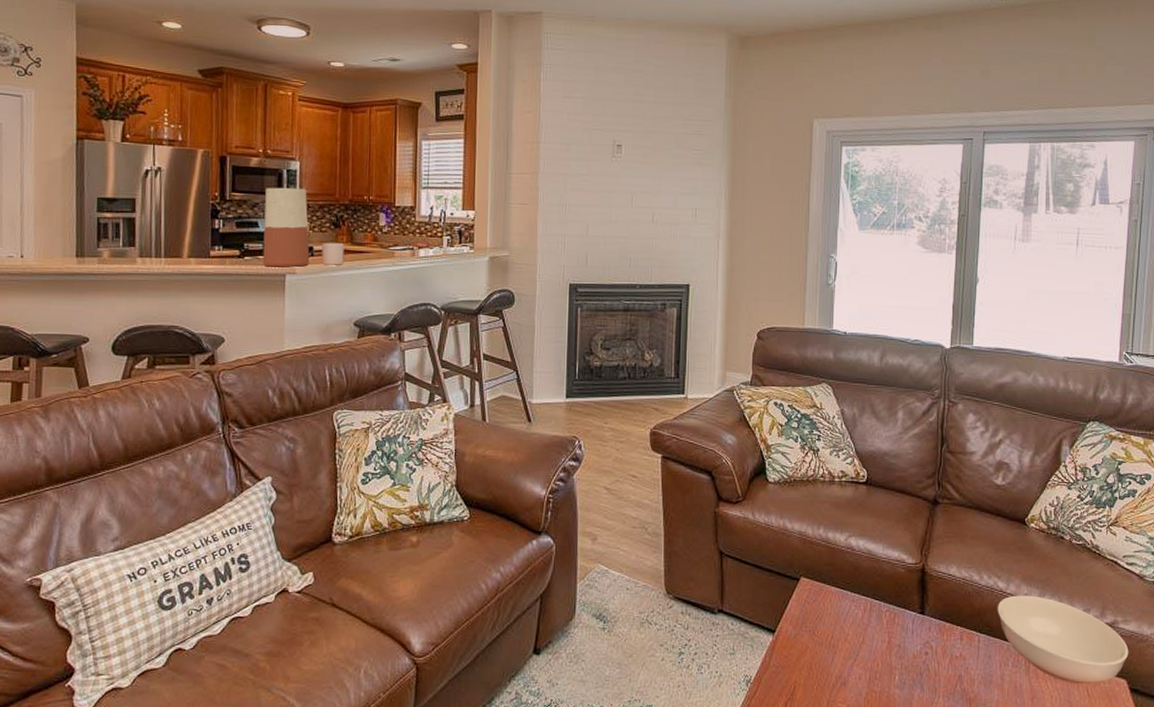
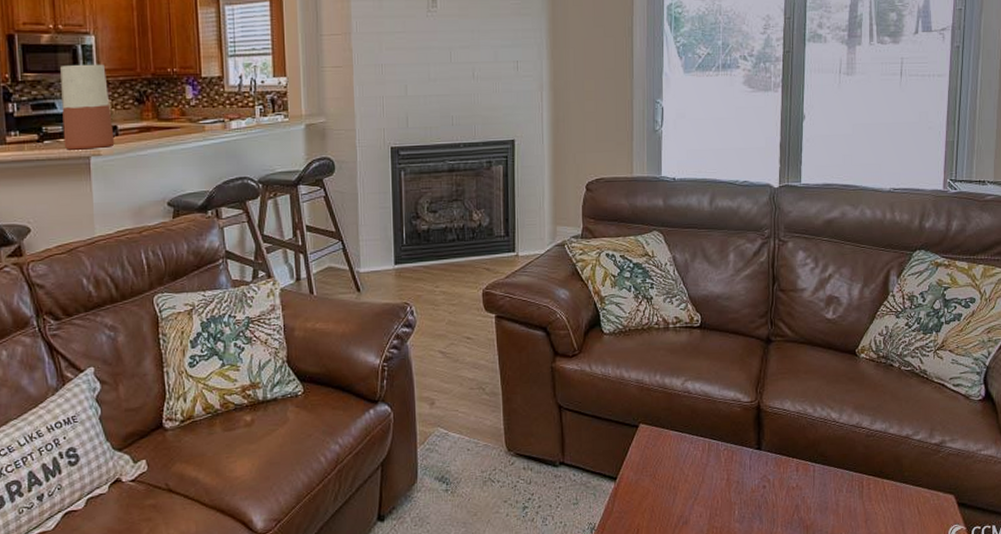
mug: present [321,242,344,265] -> none [125,119,151,144]
bowl: present [997,595,1129,684] -> none [831,423,956,503]

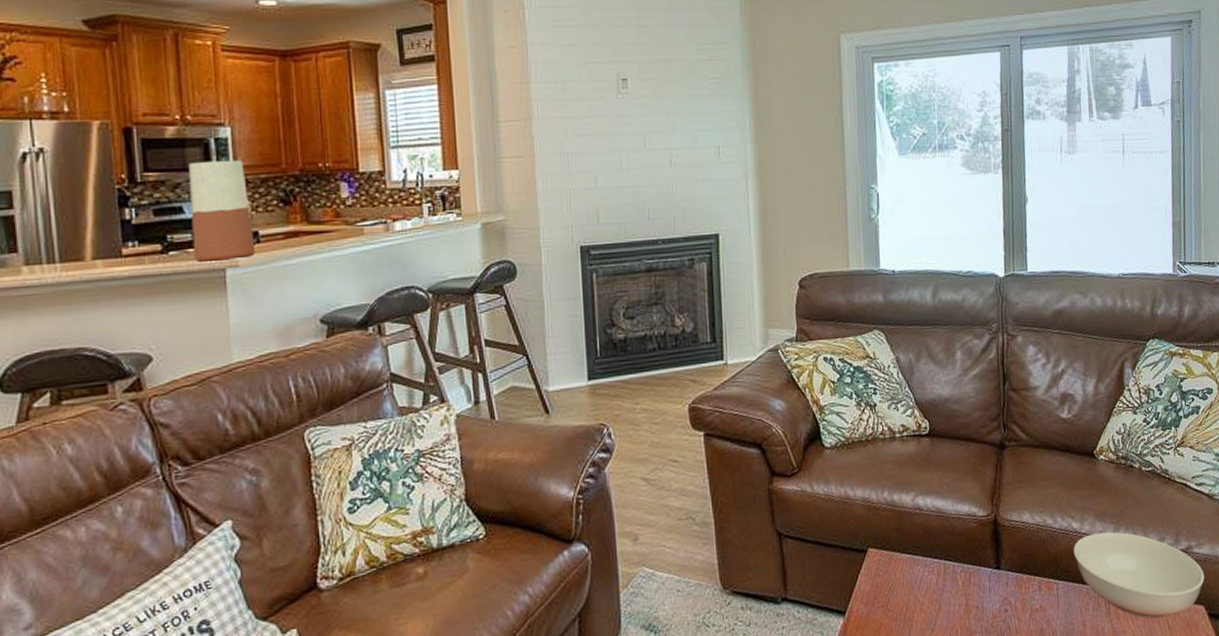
bowl: none [831,423,956,503] -> present [1073,531,1205,619]

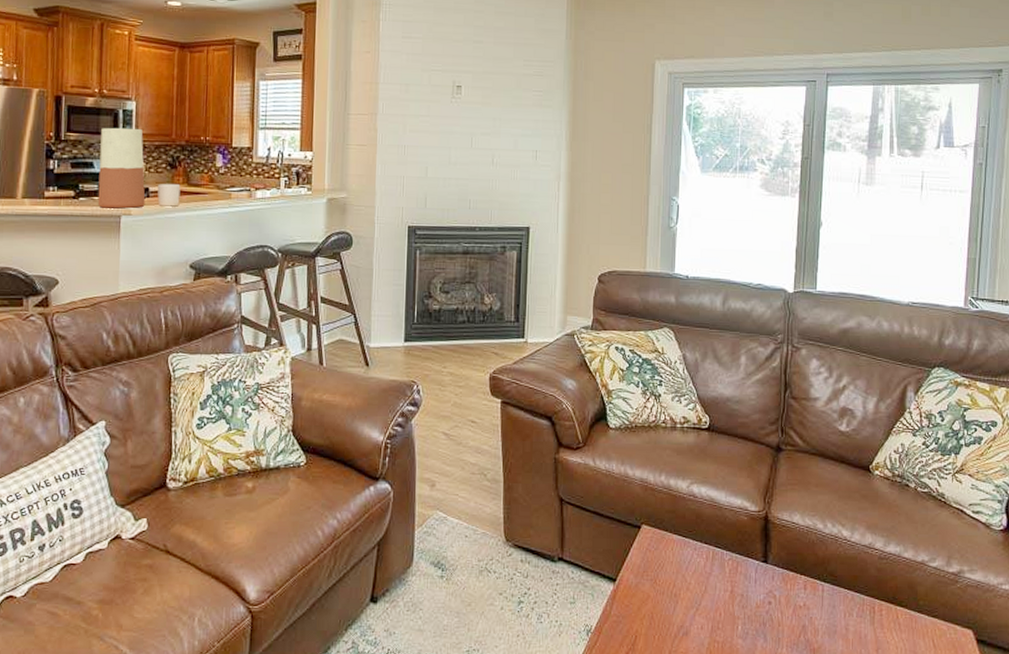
mug: none [268,222,300,252] -> present [157,183,181,207]
bowl: present [1073,531,1205,619] -> none [841,544,975,635]

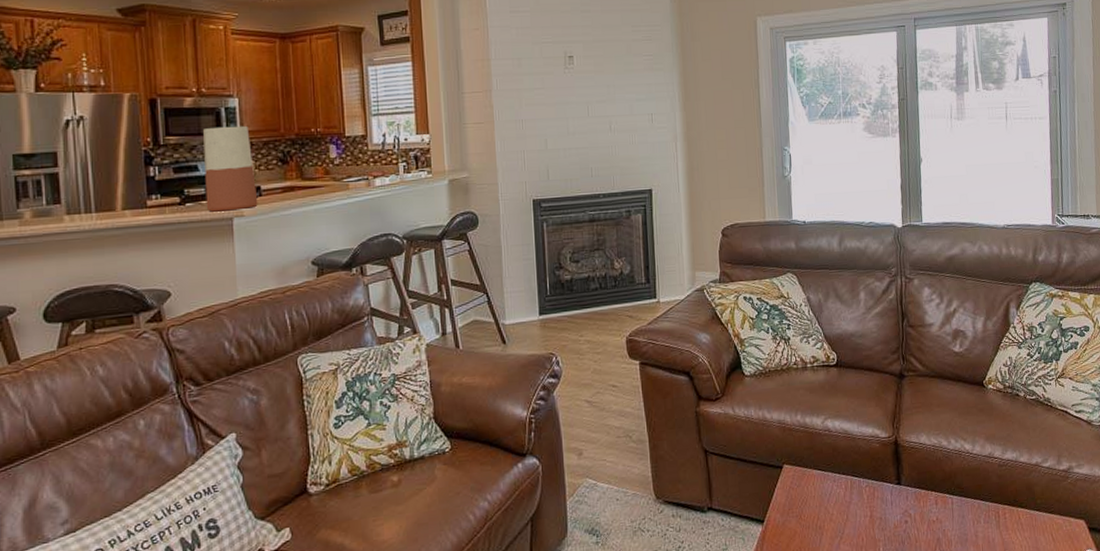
mug: present [157,183,181,207] -> none [269,179,295,204]

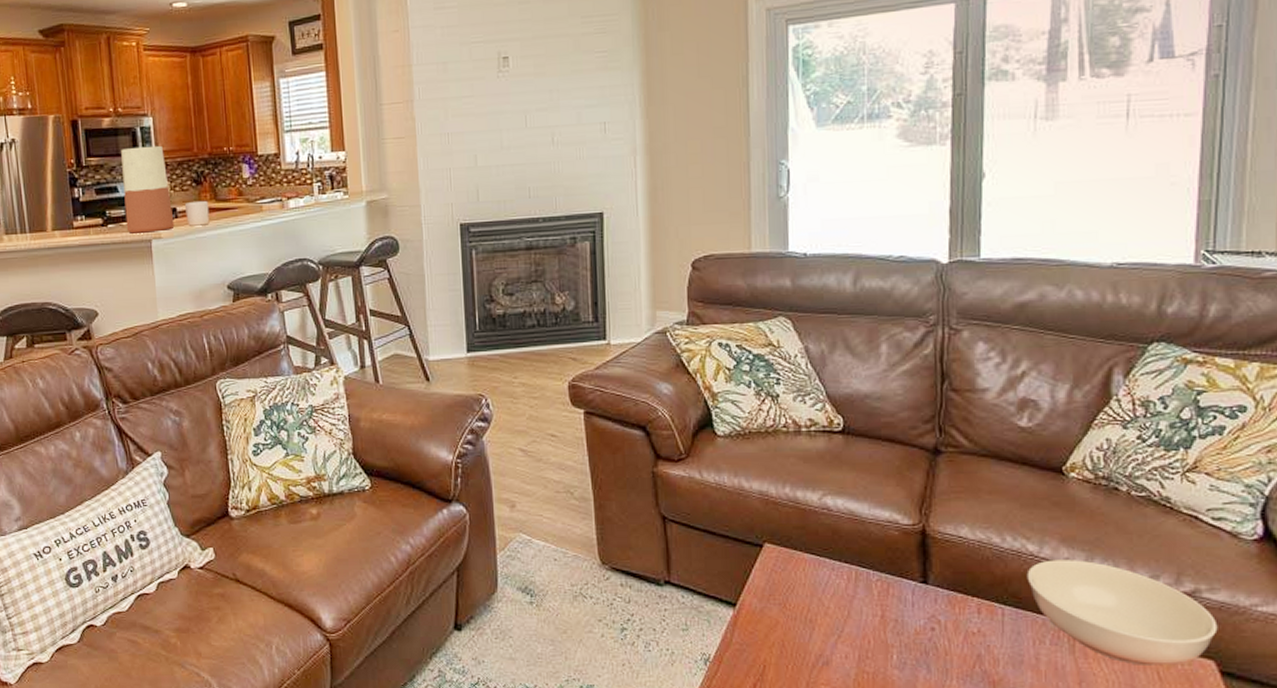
mug: none [269,179,295,204] -> present [184,200,210,226]
bowl: none [965,452,1085,531] -> present [1026,560,1218,666]

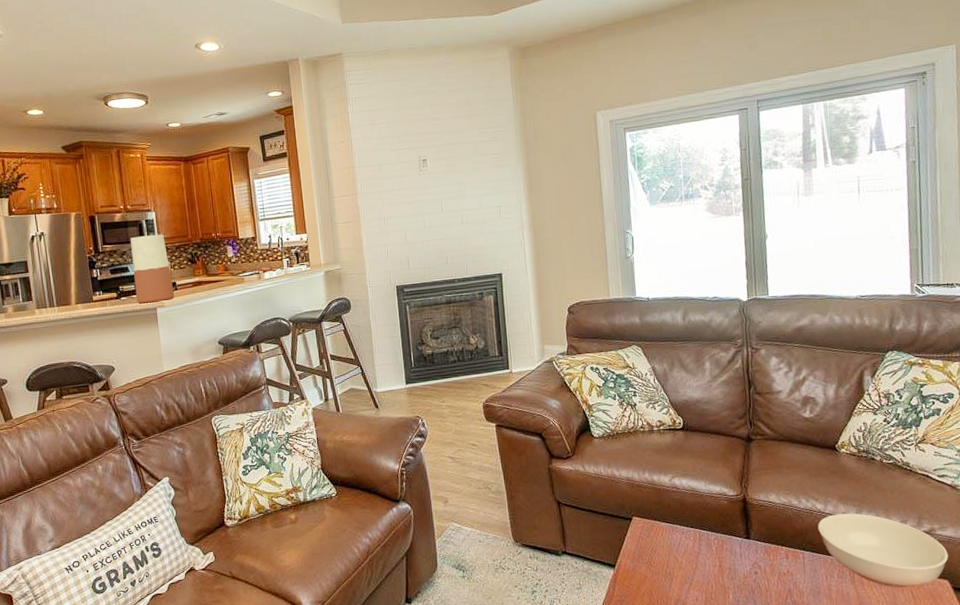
mug: present [184,200,210,226] -> none [182,275,203,296]

